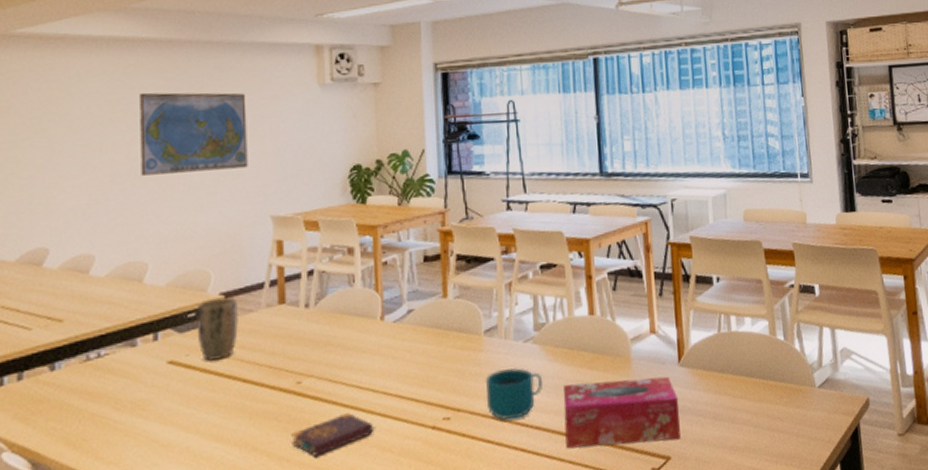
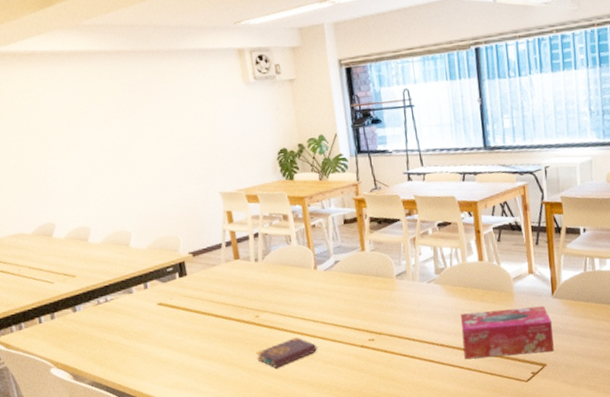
world map: present [140,92,248,176] -> none [102,93,196,164]
plant pot: present [196,297,238,361] -> none [172,256,207,303]
cup: present [485,368,543,421] -> none [399,302,445,341]

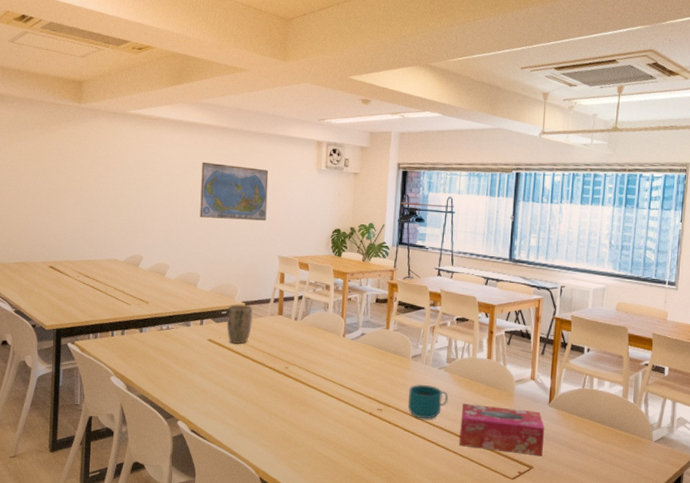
world map: none [102,93,196,164] -> present [199,161,269,221]
plant pot: none [172,256,207,303] -> present [226,305,253,345]
book: present [256,336,319,368] -> none [279,392,333,416]
cup: none [399,302,445,341] -> present [408,384,449,420]

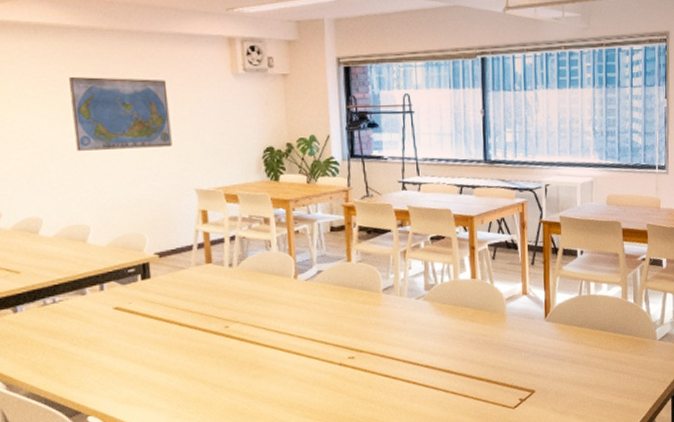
plant pot: present [226,305,253,345] -> none [135,257,173,308]
cup: present [408,384,449,420] -> none [383,319,432,361]
tissue box: present [459,403,545,457] -> none [448,328,544,383]

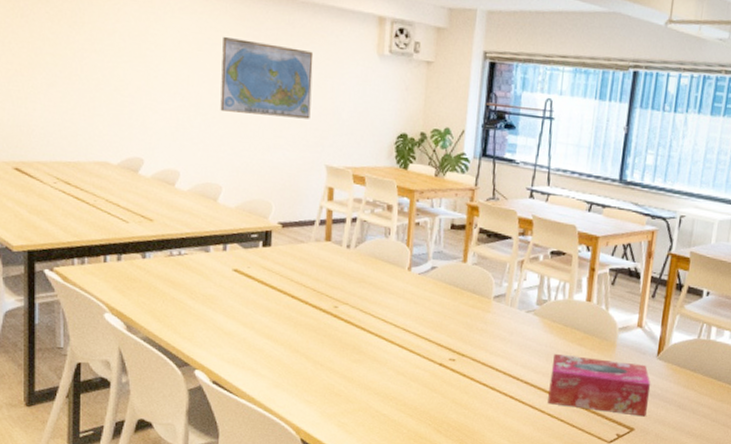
tissue box: none [448,328,544,383] -> present [548,353,651,417]

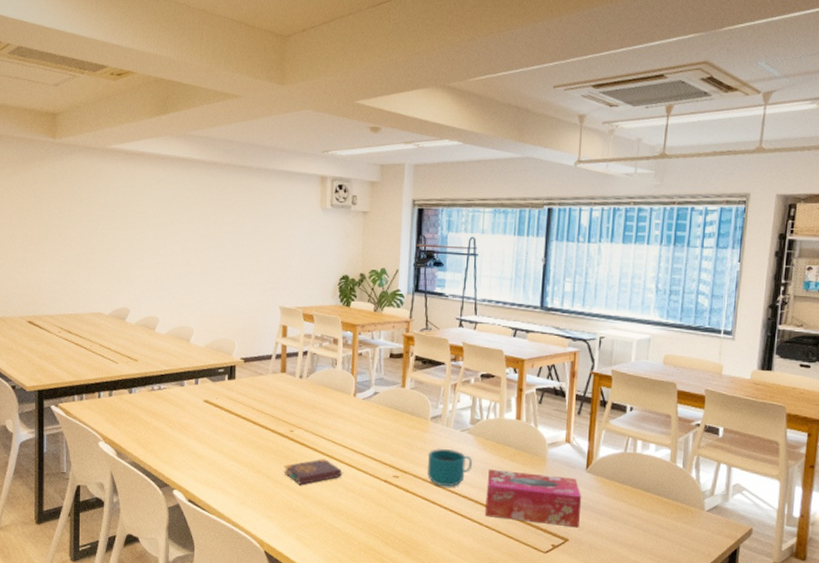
world map: present [220,36,314,119] -> none [191,202,267,268]
book: none [325,337,394,367] -> present [284,458,344,485]
cup: none [487,329,538,373] -> present [427,448,473,487]

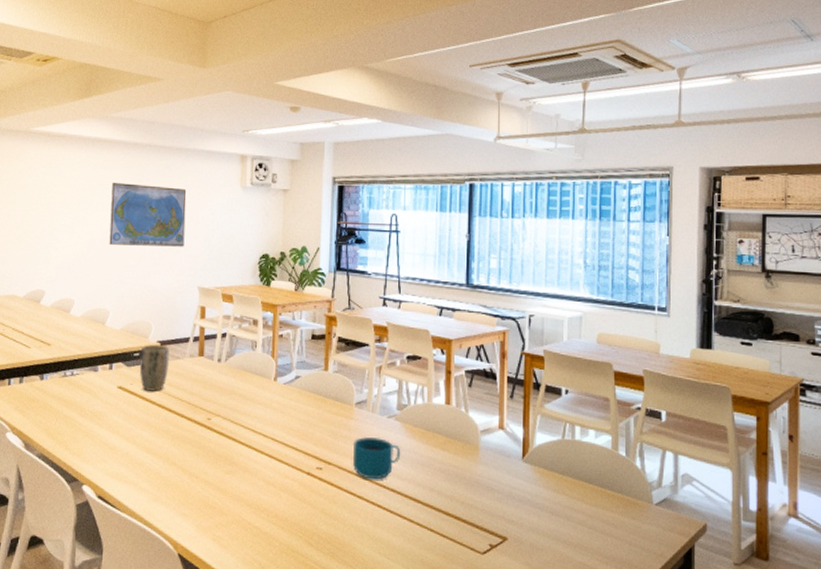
world map: none [191,202,267,268] -> present [109,182,187,247]
plant pot: none [224,362,253,406] -> present [139,345,169,392]
book: present [284,458,344,485] -> none [200,448,264,478]
tissue box: present [485,469,582,528] -> none [416,459,520,525]

